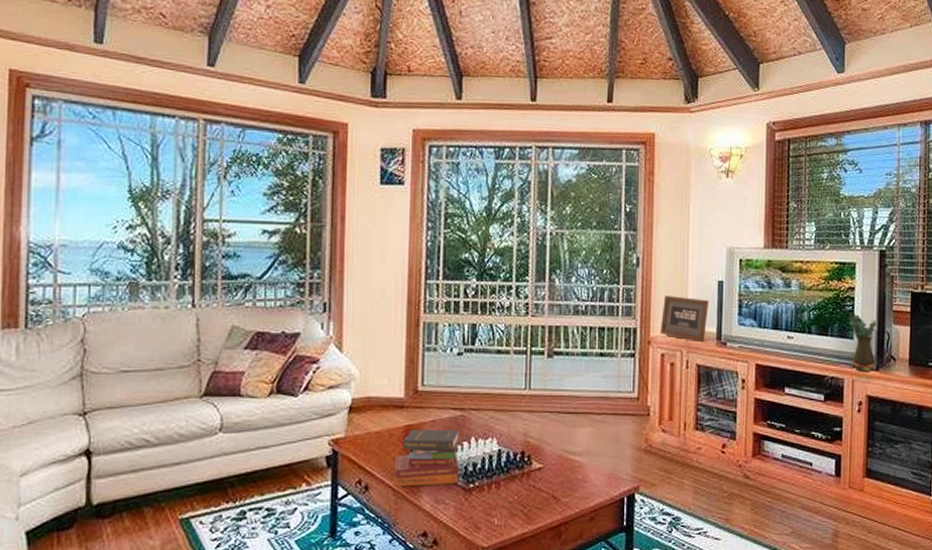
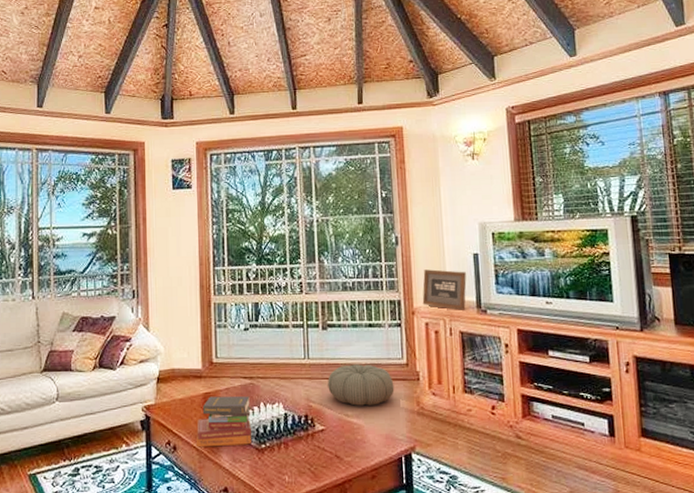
pouf: none [549,397,622,442] -> present [328,364,395,406]
vase: present [848,311,876,373] -> none [605,276,638,334]

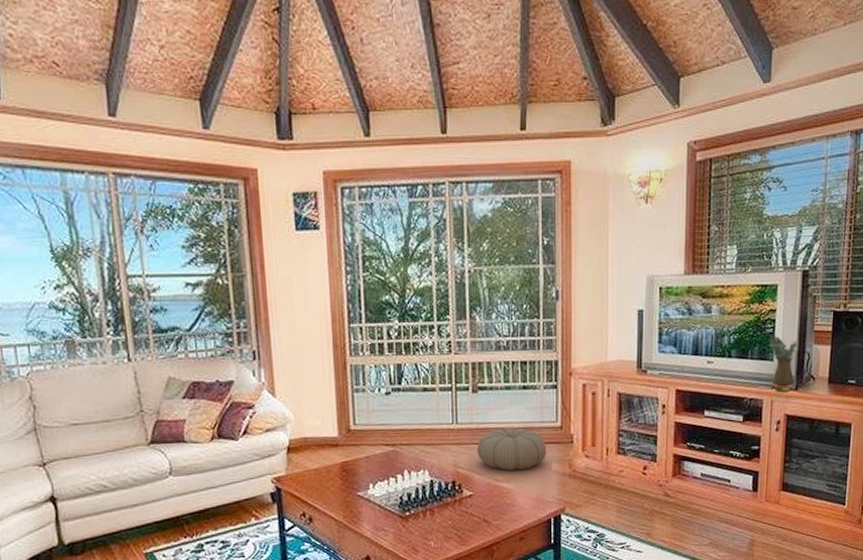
books: present [197,396,252,448] -> none [334,464,396,518]
picture frame: present [422,269,467,310] -> none [581,327,629,371]
vase: none [605,276,638,334] -> present [768,334,797,393]

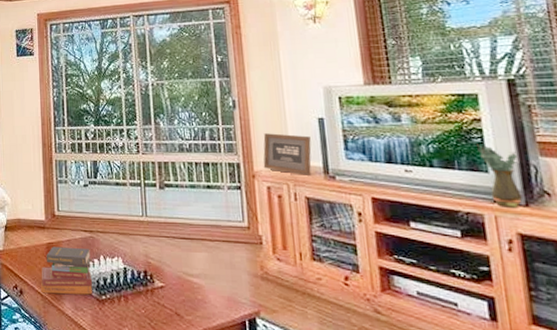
books: none [334,464,396,518] -> present [41,246,93,295]
pouf: present [477,428,547,471] -> none [166,224,236,266]
picture frame: none [581,327,629,371] -> present [263,133,312,175]

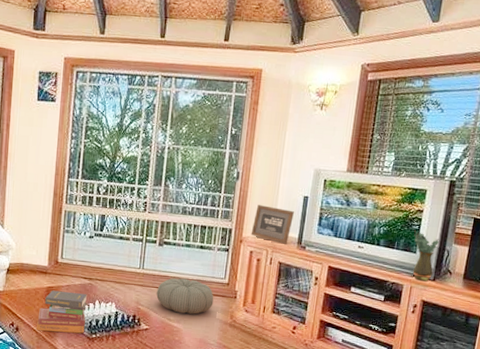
pouf: none [166,224,236,266] -> present [156,278,214,314]

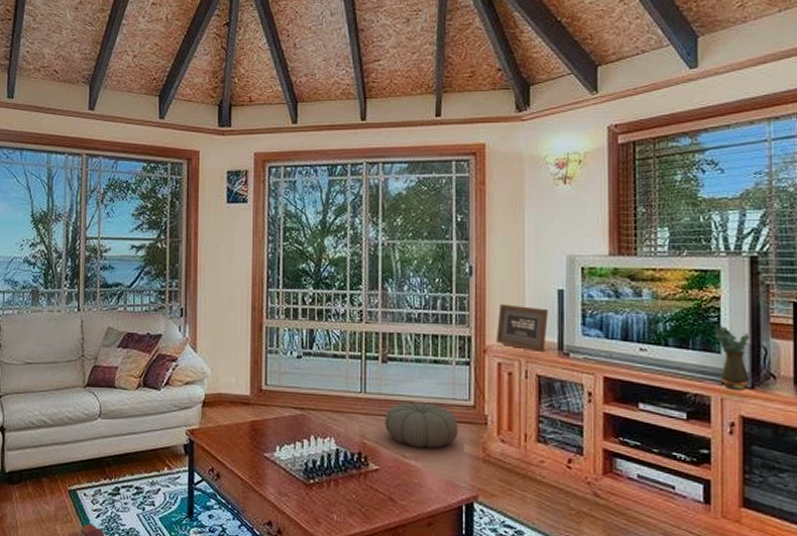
books: present [37,290,87,334] -> none [241,425,301,479]

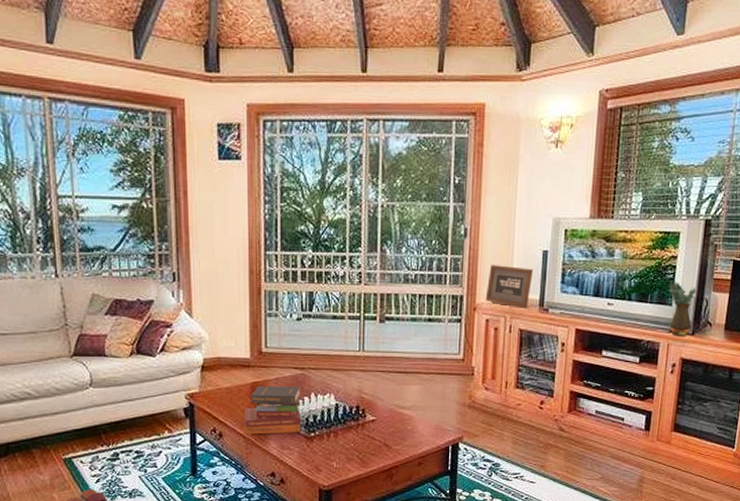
books: none [241,425,301,479] -> present [244,385,302,435]
pouf: present [385,402,458,448] -> none [382,358,448,398]

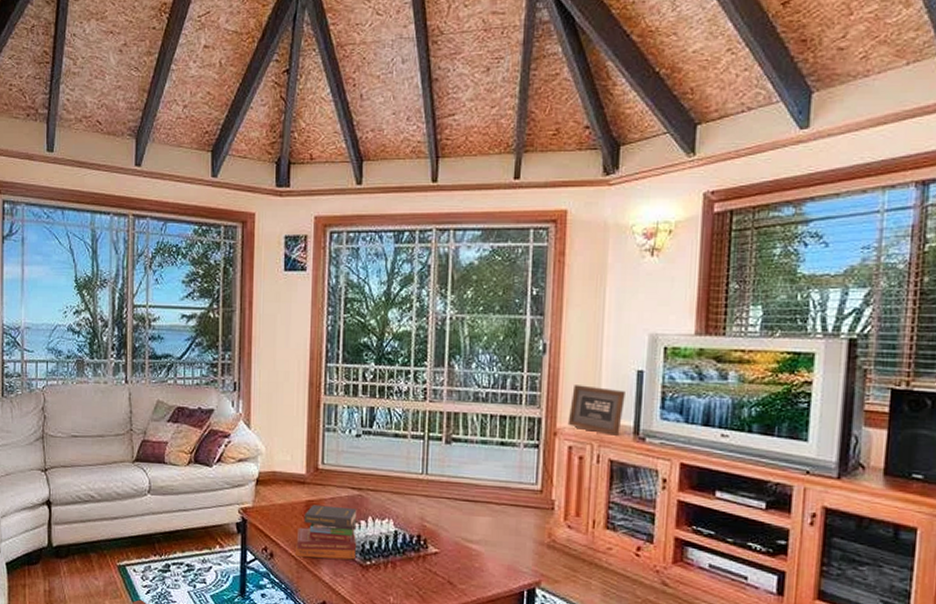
vase: present [668,279,696,337] -> none [802,409,841,481]

